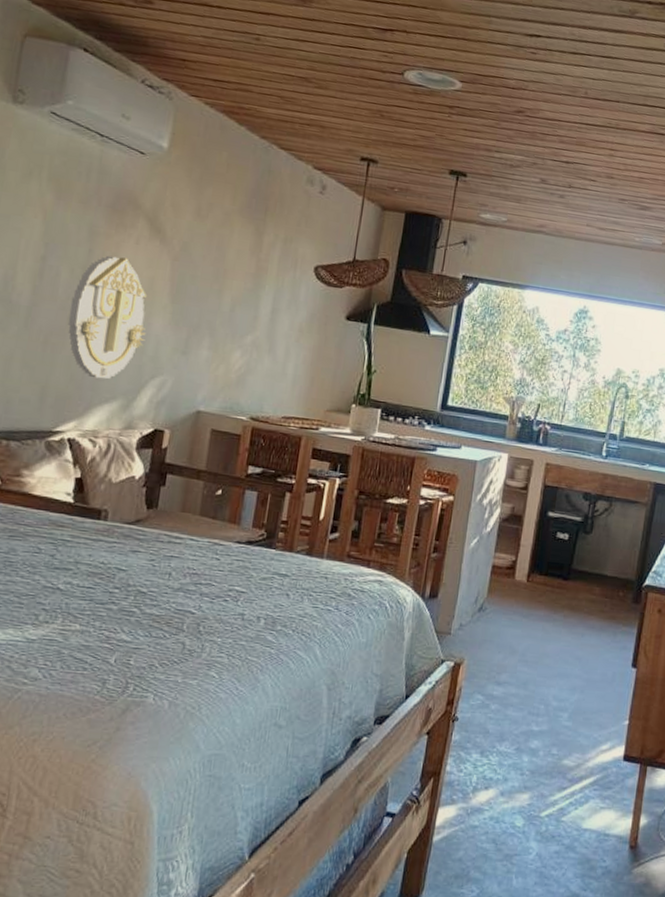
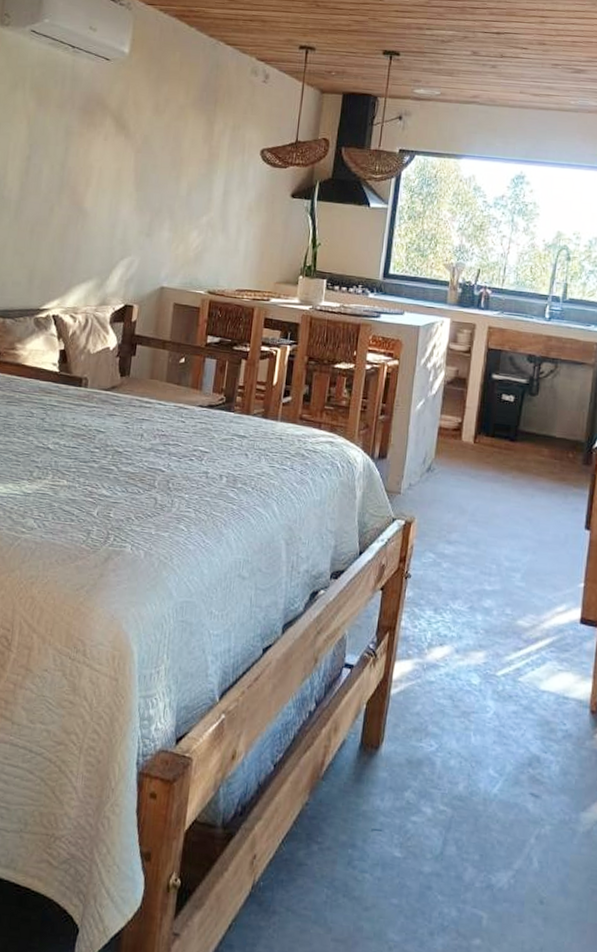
wall decoration: present [67,255,148,379] -> none [49,152,116,261]

